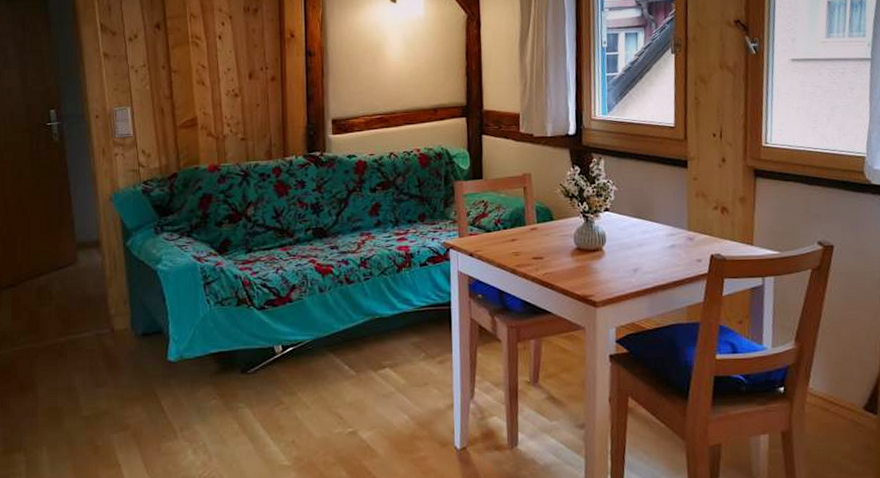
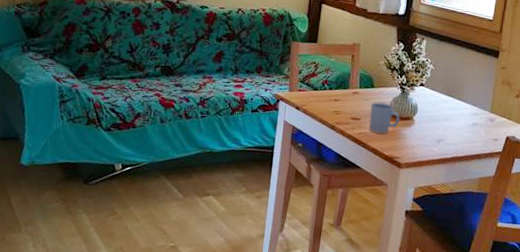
mug: none [552,236,588,271] -> present [369,102,400,134]

